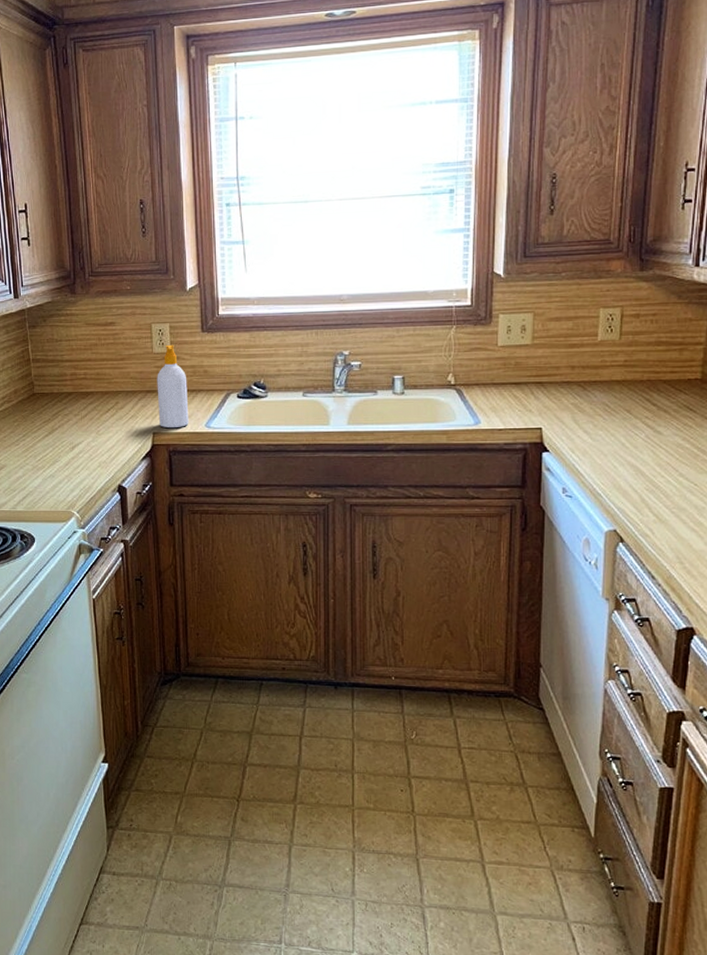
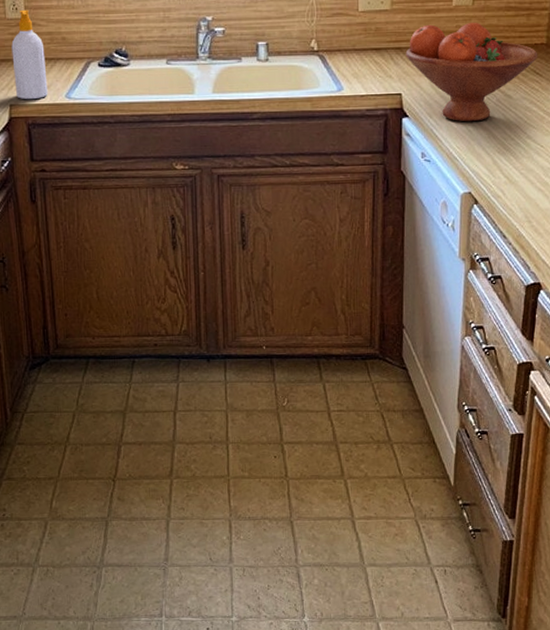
fruit bowl: none [546,356,692,458] -> present [405,22,538,122]

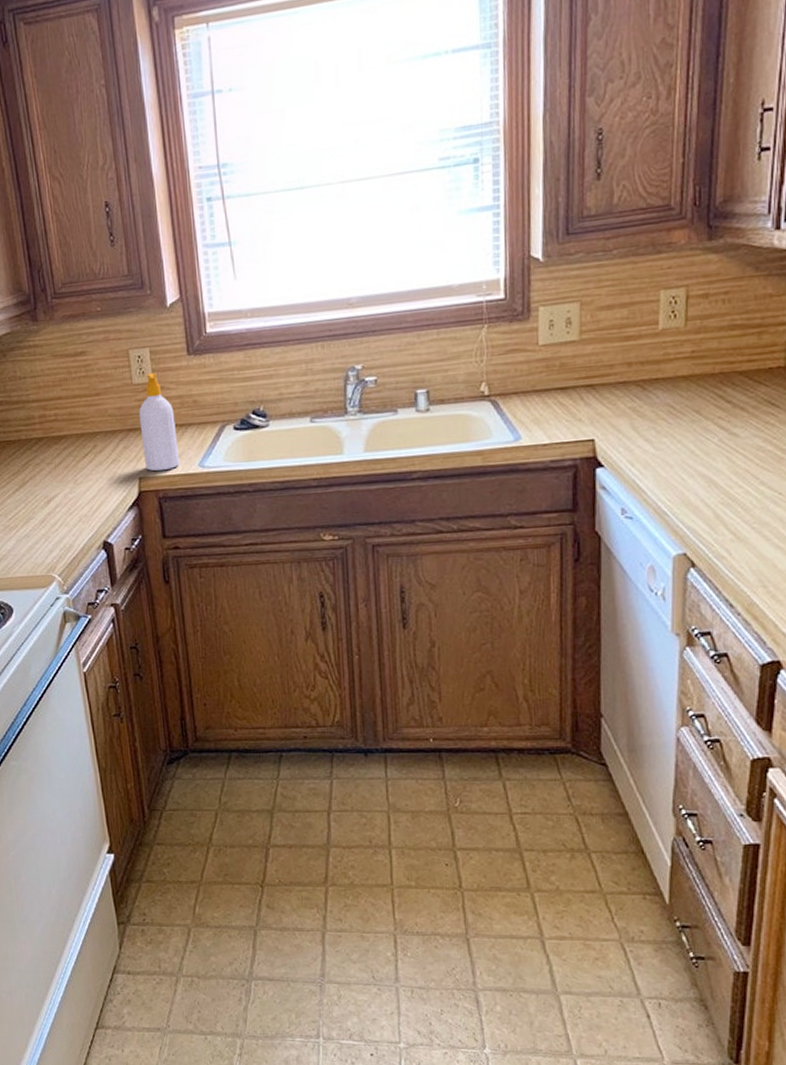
fruit bowl: present [405,22,538,122] -> none [598,346,774,469]

